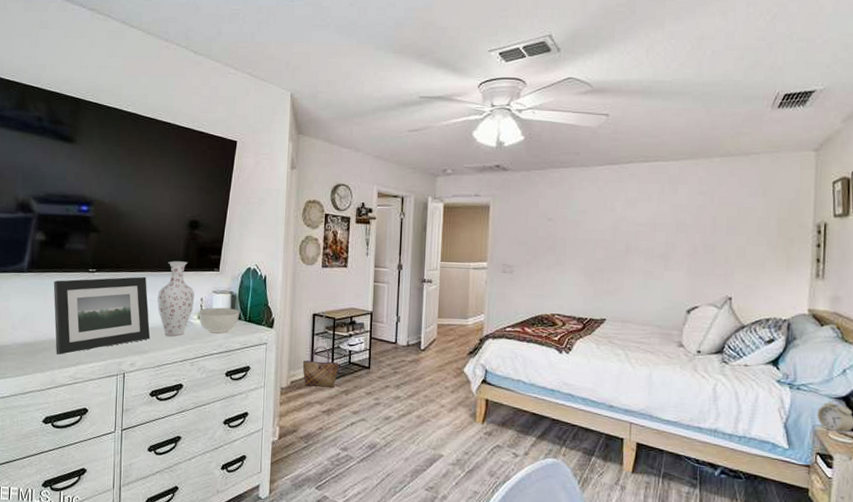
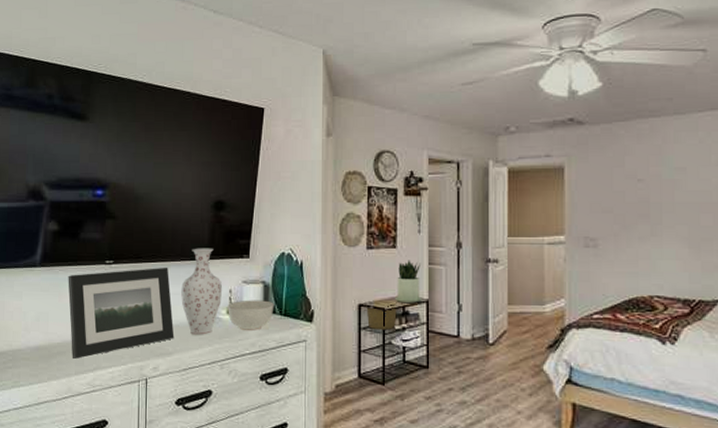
tote bag: present [302,346,339,387] -> none [348,342,391,392]
basket: none [319,314,346,337] -> present [366,303,397,331]
planter: none [344,278,367,315] -> present [394,260,422,304]

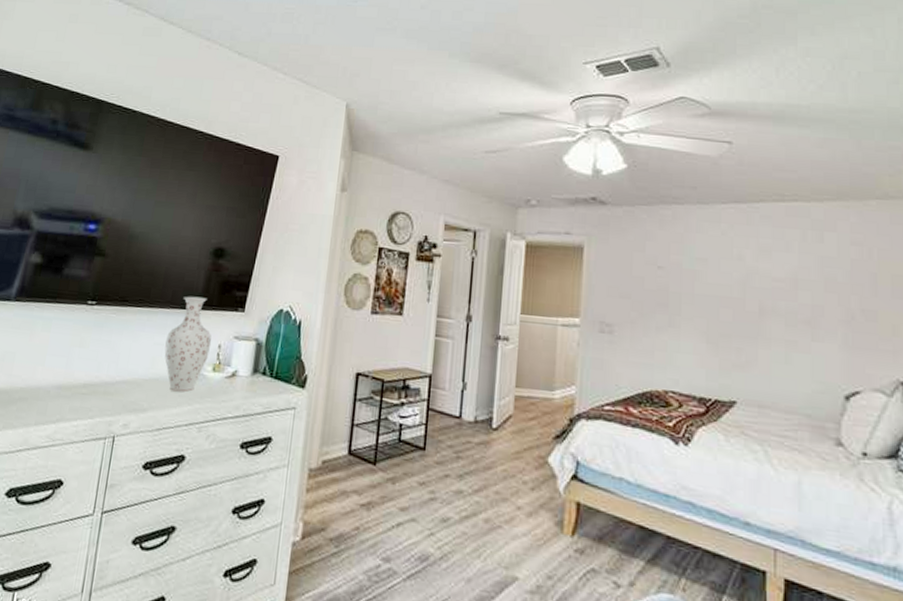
picture frame: present [68,267,174,360] -> none [34,312,155,408]
bowl: present [228,300,274,330] -> none [213,357,266,392]
basket: present [366,303,397,331] -> none [364,374,398,404]
planter: present [394,260,422,304] -> none [395,329,427,378]

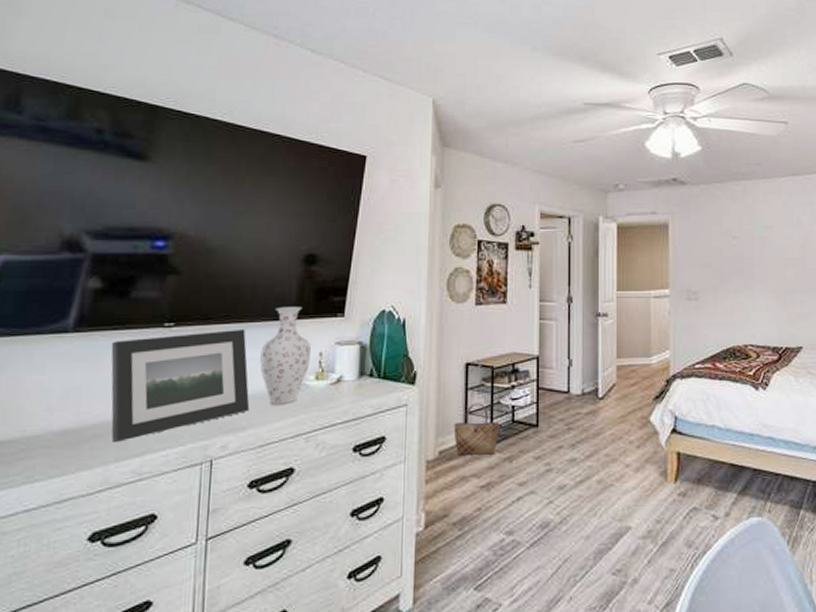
picture frame: none [34,312,155,408] -> present [111,328,250,444]
tote bag: none [338,416,386,473] -> present [453,403,500,455]

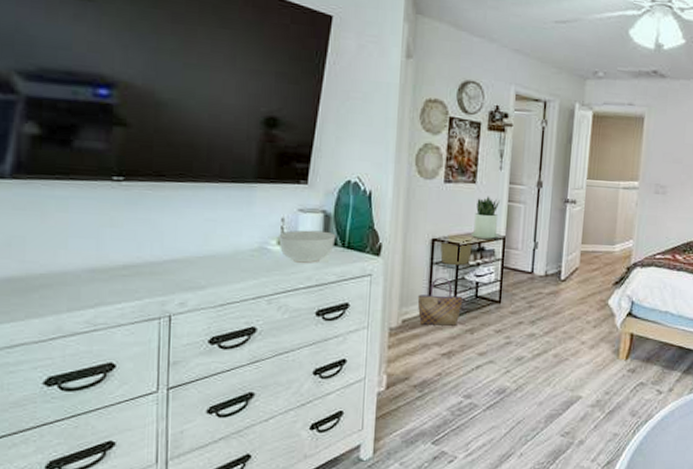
picture frame: present [111,328,250,444] -> none [55,188,209,294]
vase: present [260,306,312,407] -> none [218,169,273,269]
bowl: none [316,362,372,397] -> present [278,230,336,263]
basket: none [474,361,506,390] -> present [440,239,473,266]
planter: none [504,315,532,361] -> present [470,196,500,240]

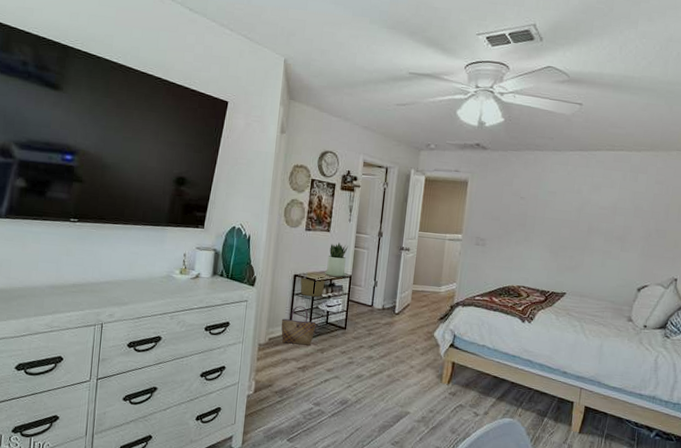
bowl: present [278,230,336,263] -> none [181,263,223,290]

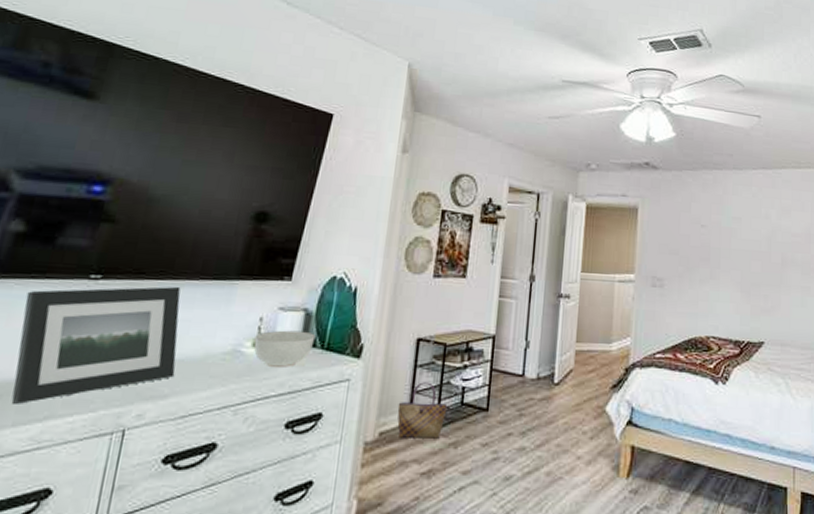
picture frame: none [32,228,131,303] -> present [11,286,181,406]
bowl: none [181,263,223,290] -> present [253,330,316,367]
basket: present [300,276,326,297] -> none [425,338,461,369]
planter: present [324,242,348,278] -> none [458,291,490,339]

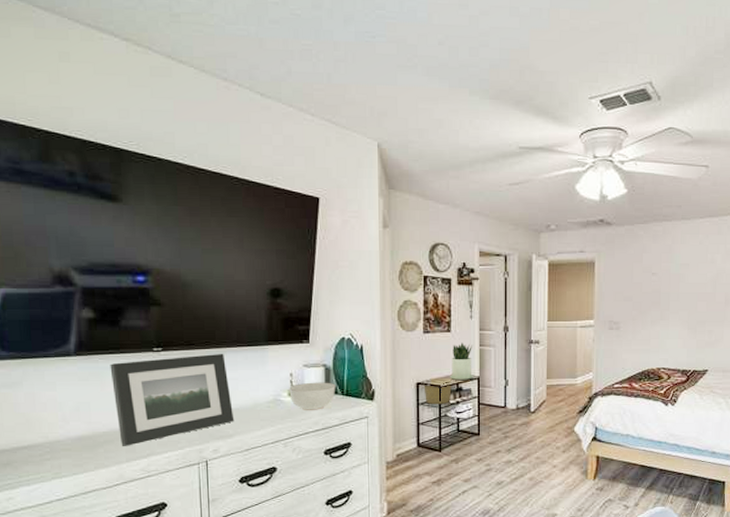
tote bag: present [397,382,448,439] -> none [408,416,447,458]
basket: none [425,338,461,369] -> present [423,381,452,405]
planter: none [458,291,490,339] -> present [449,342,474,381]

